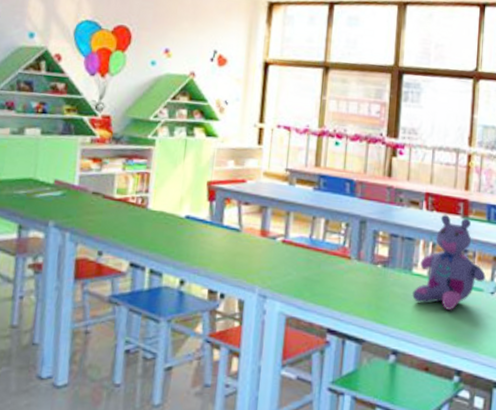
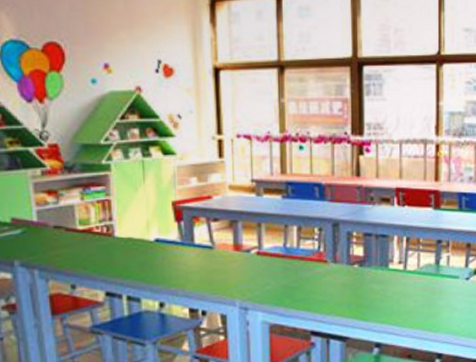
toy: present [412,214,486,310] -> none [391,208,460,300]

